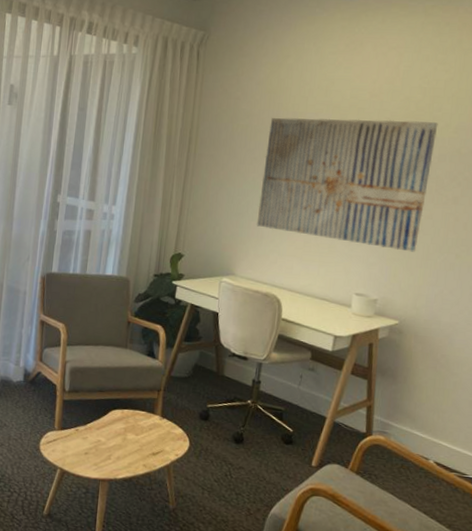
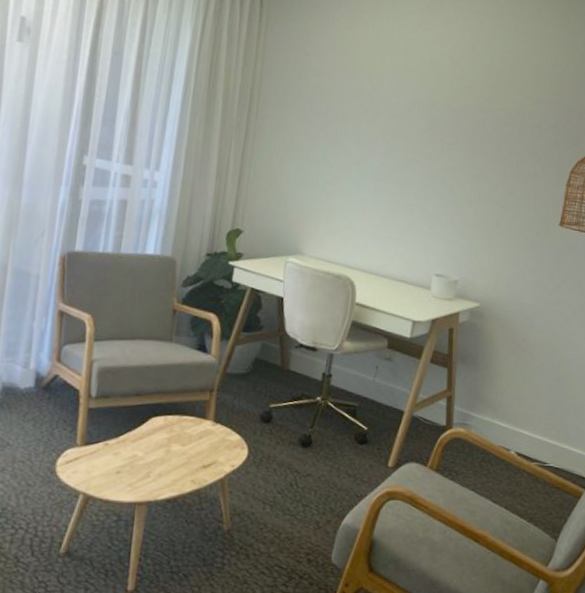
wall art: present [256,117,438,252] -> none [327,78,519,230]

